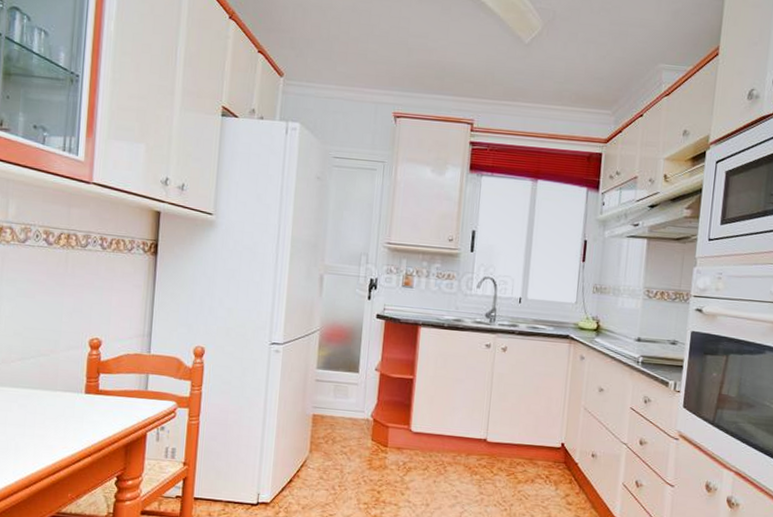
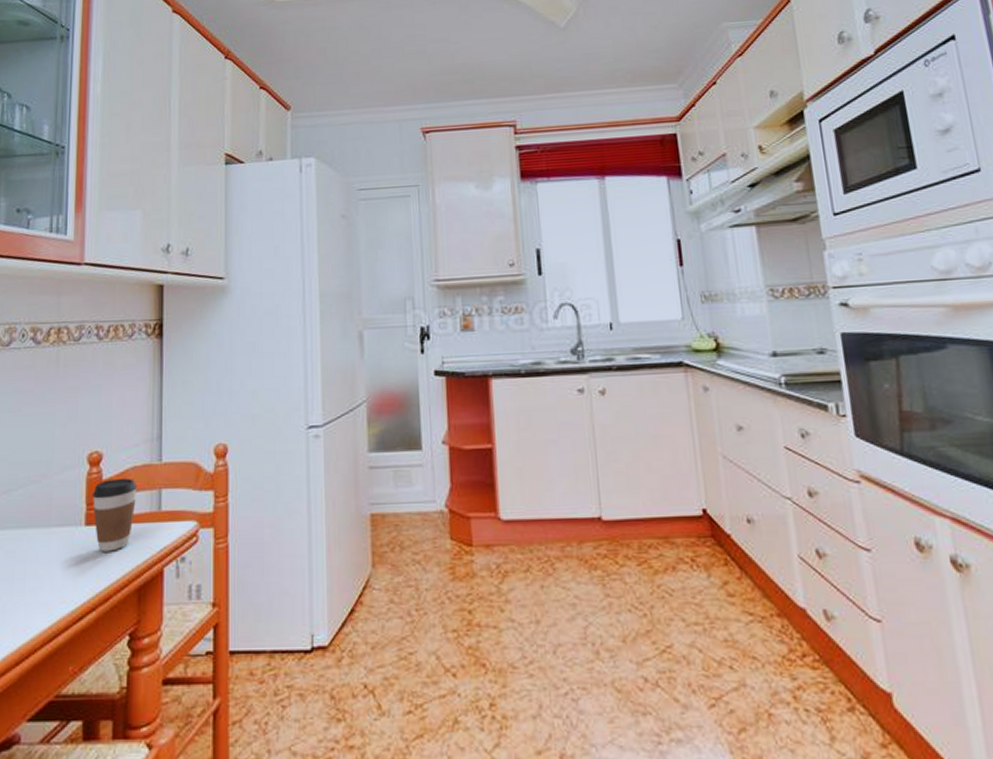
coffee cup: none [91,361,130,416] -> present [91,479,138,552]

